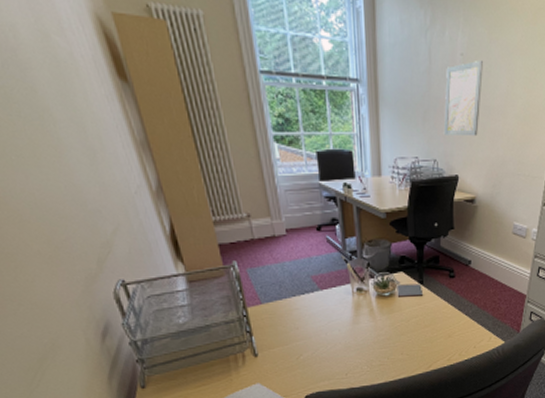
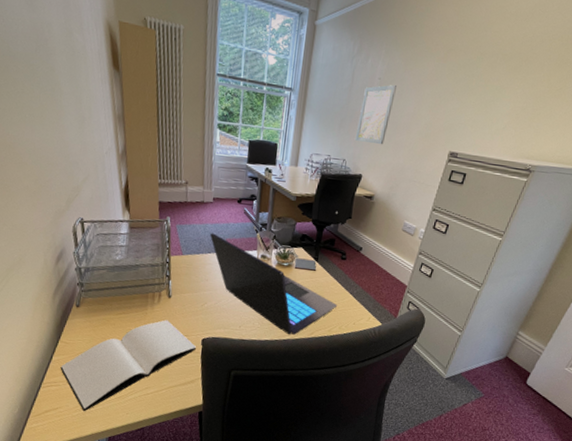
laptop: none [291,272,454,373] -> present [210,233,338,335]

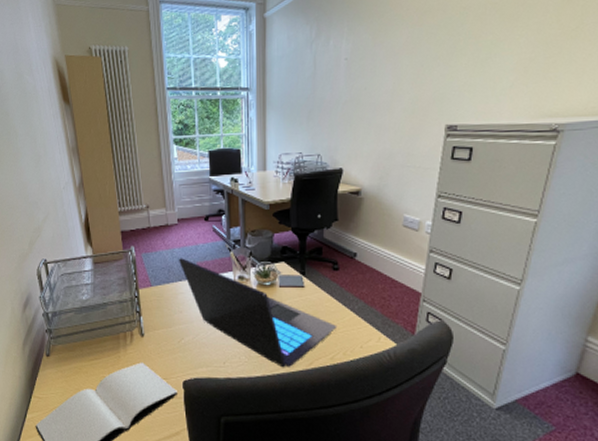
wall art: present [354,84,397,145] -> none [327,62,367,132]

